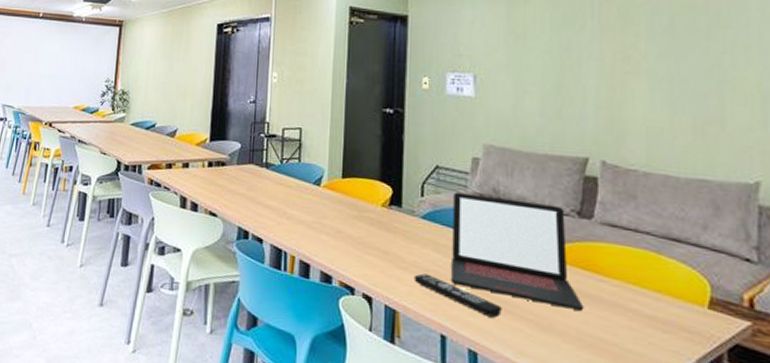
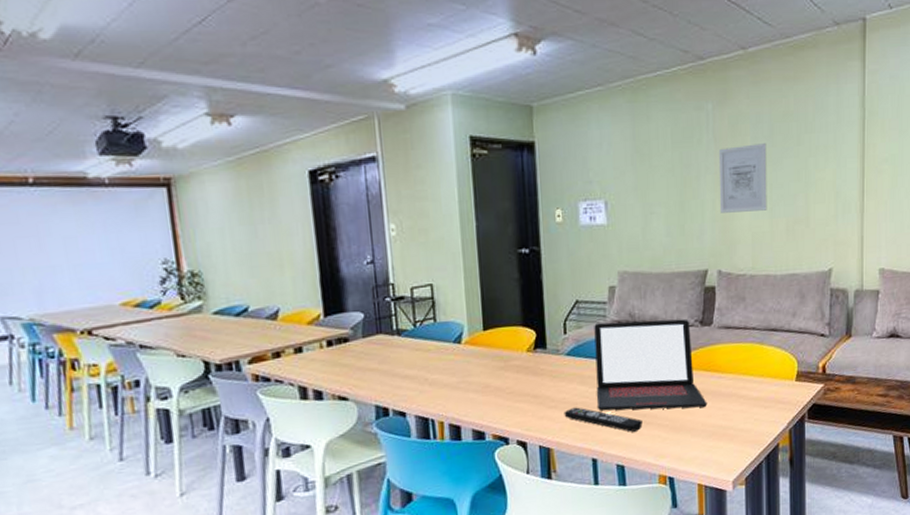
wall art: none [605,34,667,105] -> present [718,143,767,213]

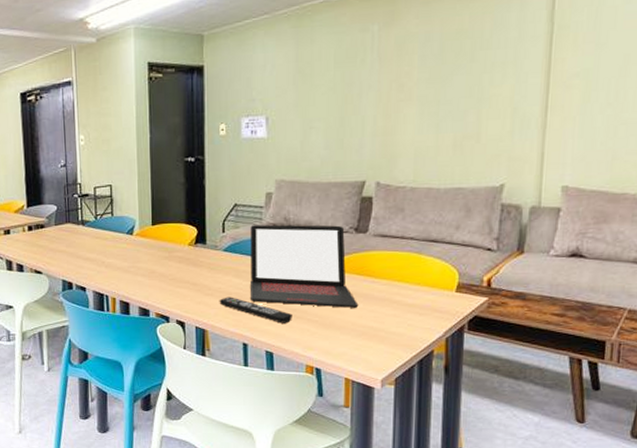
wall art: present [718,143,767,213] -> none [381,61,436,128]

